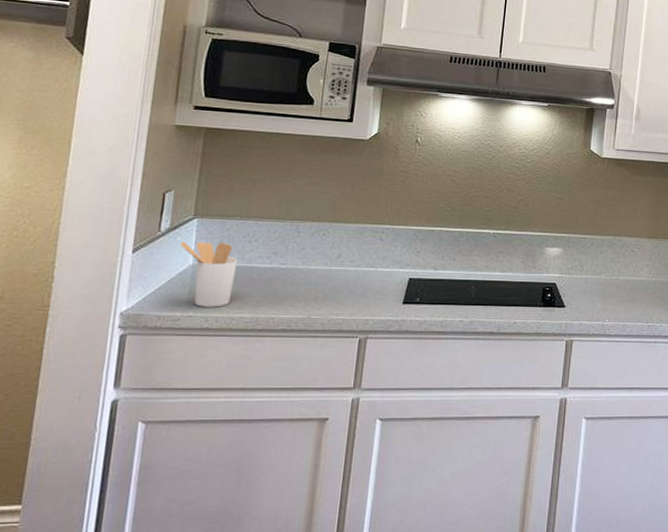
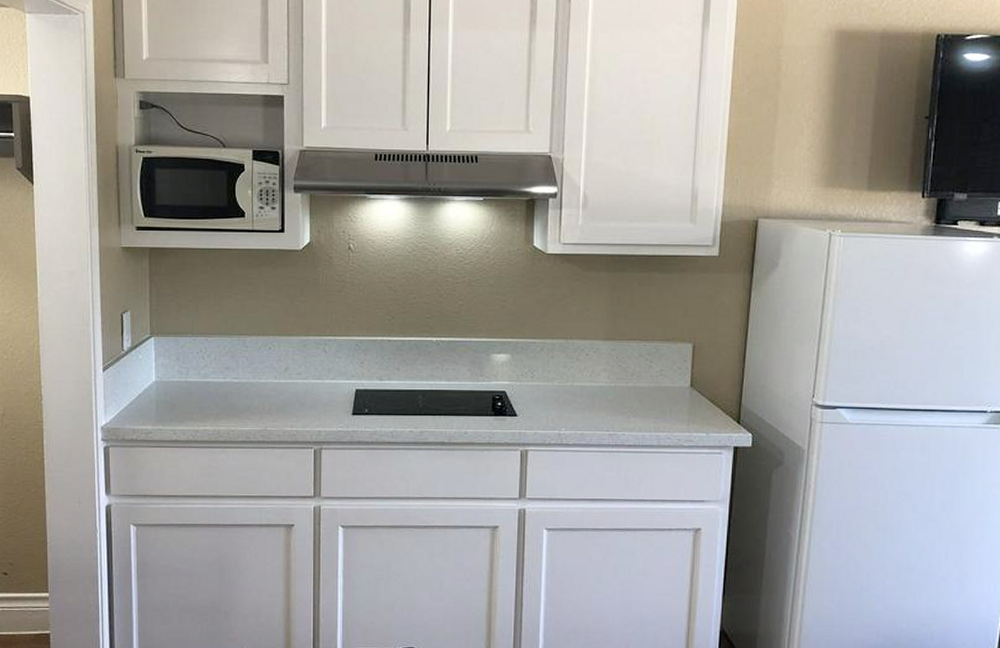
utensil holder: present [180,241,238,307] -> none [142,359,195,421]

